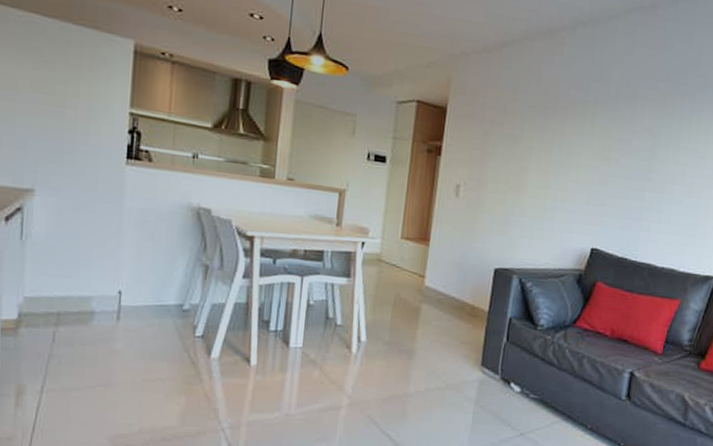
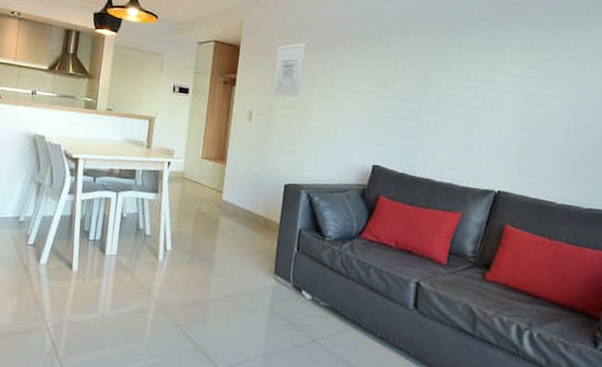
wall art: none [483,107,522,170] -> present [272,42,305,97]

